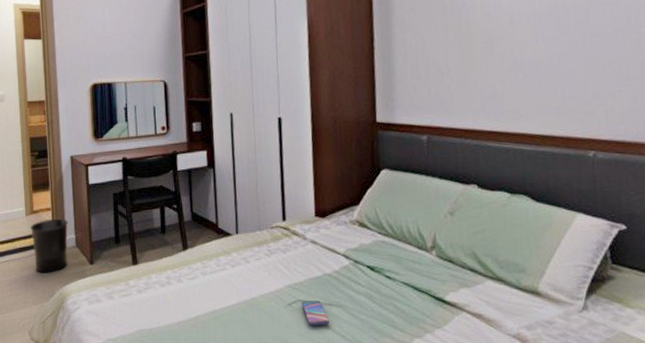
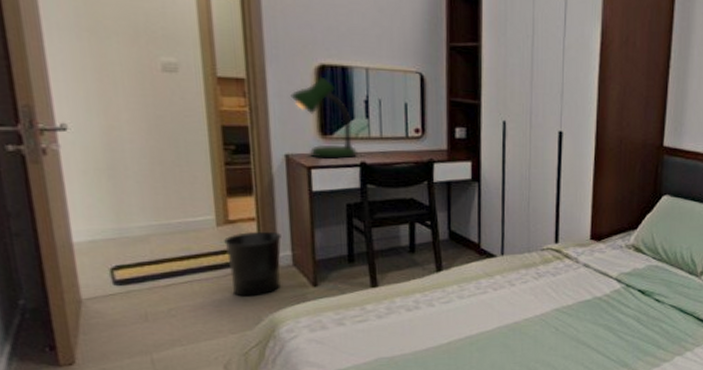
desk lamp: none [74,94,120,157] -> present [290,78,357,159]
smartphone: present [301,301,330,326] -> none [567,324,596,348]

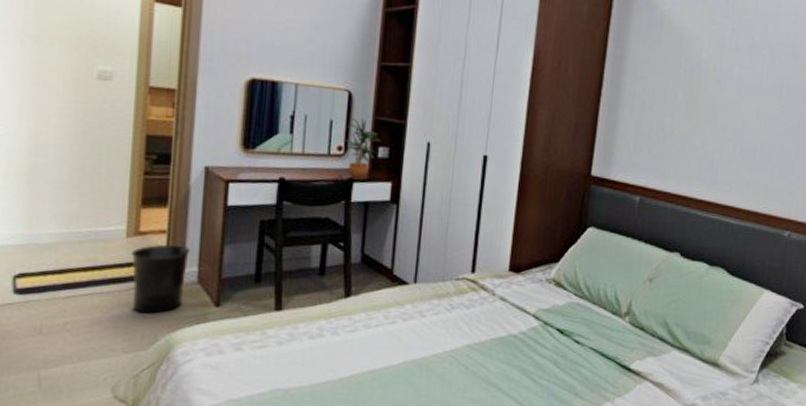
desk lamp: present [290,78,357,159] -> none [218,91,277,174]
potted plant: none [420,100,457,162] -> present [343,118,381,181]

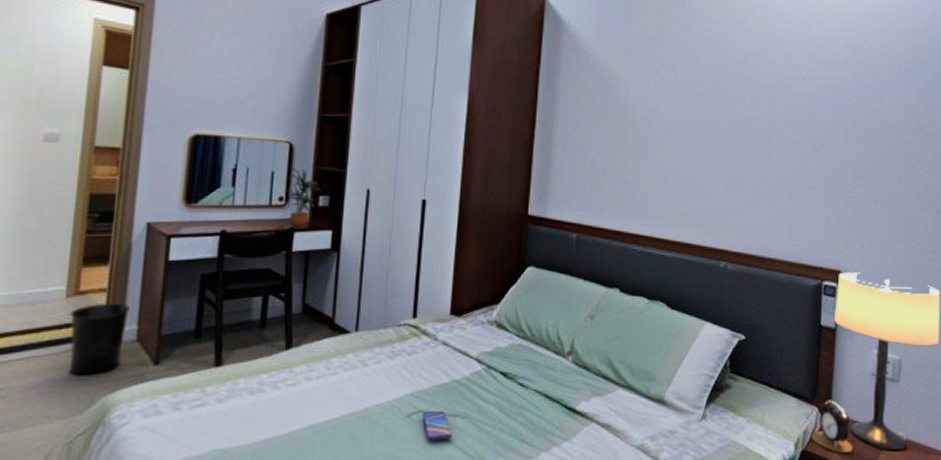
smartphone: none [478,363,507,391] -> present [422,411,452,440]

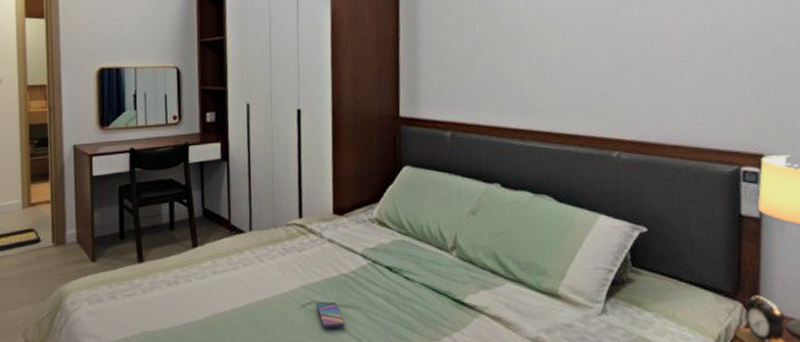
waste bin: present [69,303,130,376] -> none [26,212,69,271]
potted plant: present [285,169,322,230] -> none [177,90,208,144]

